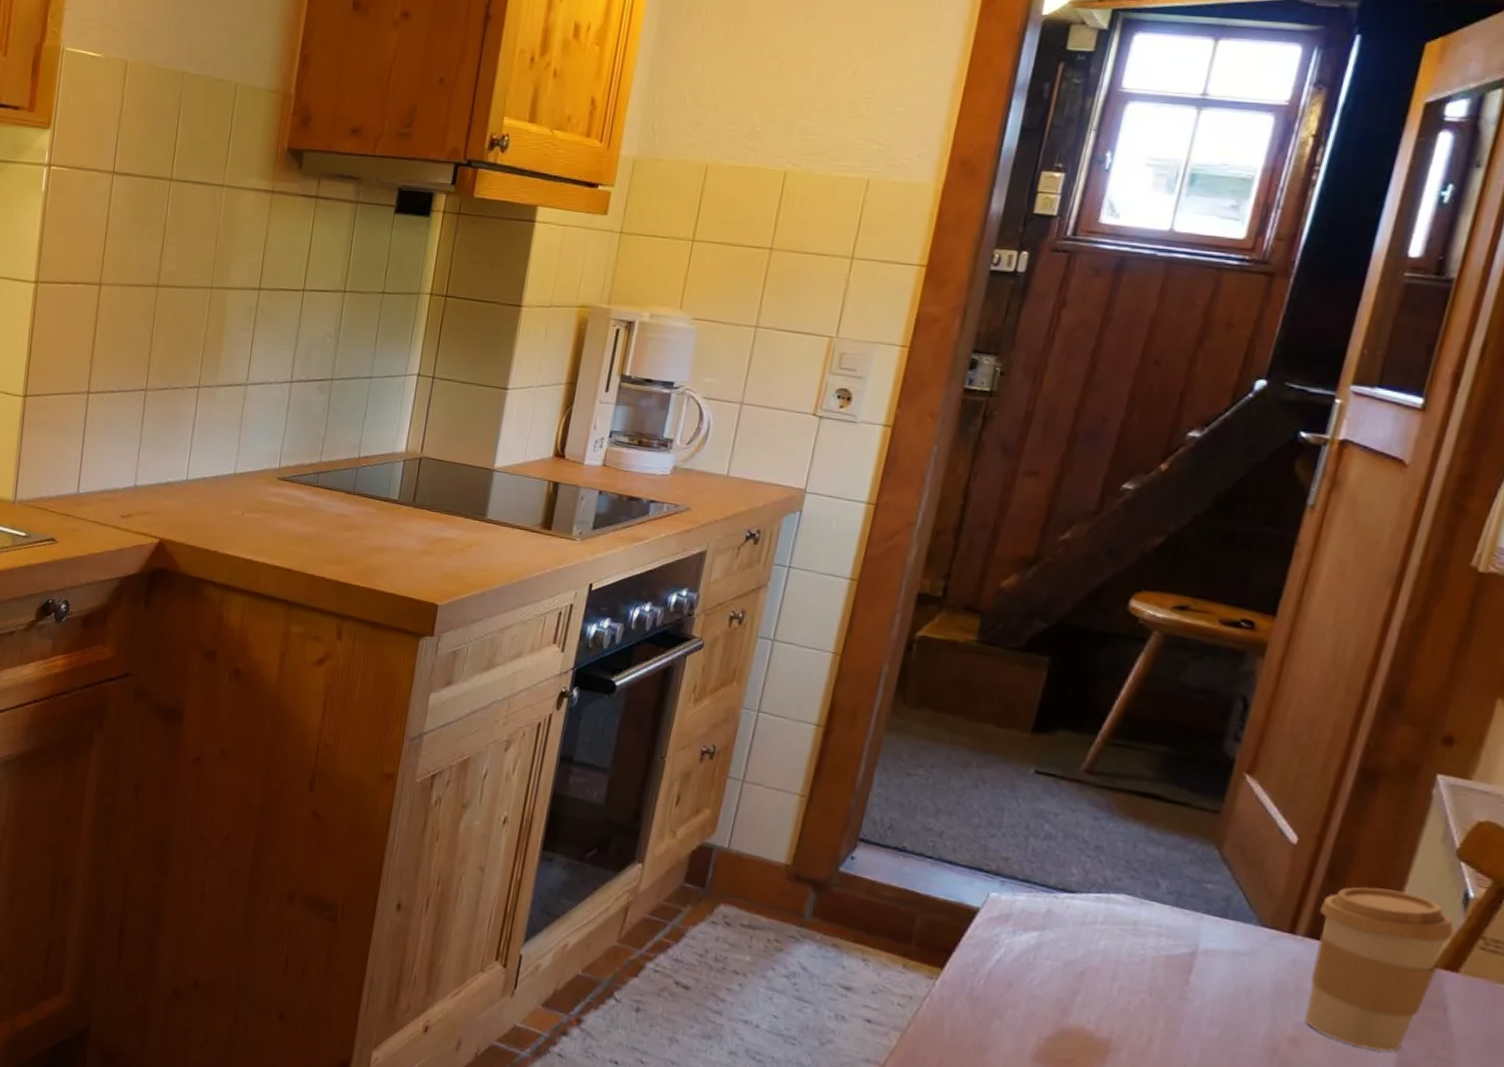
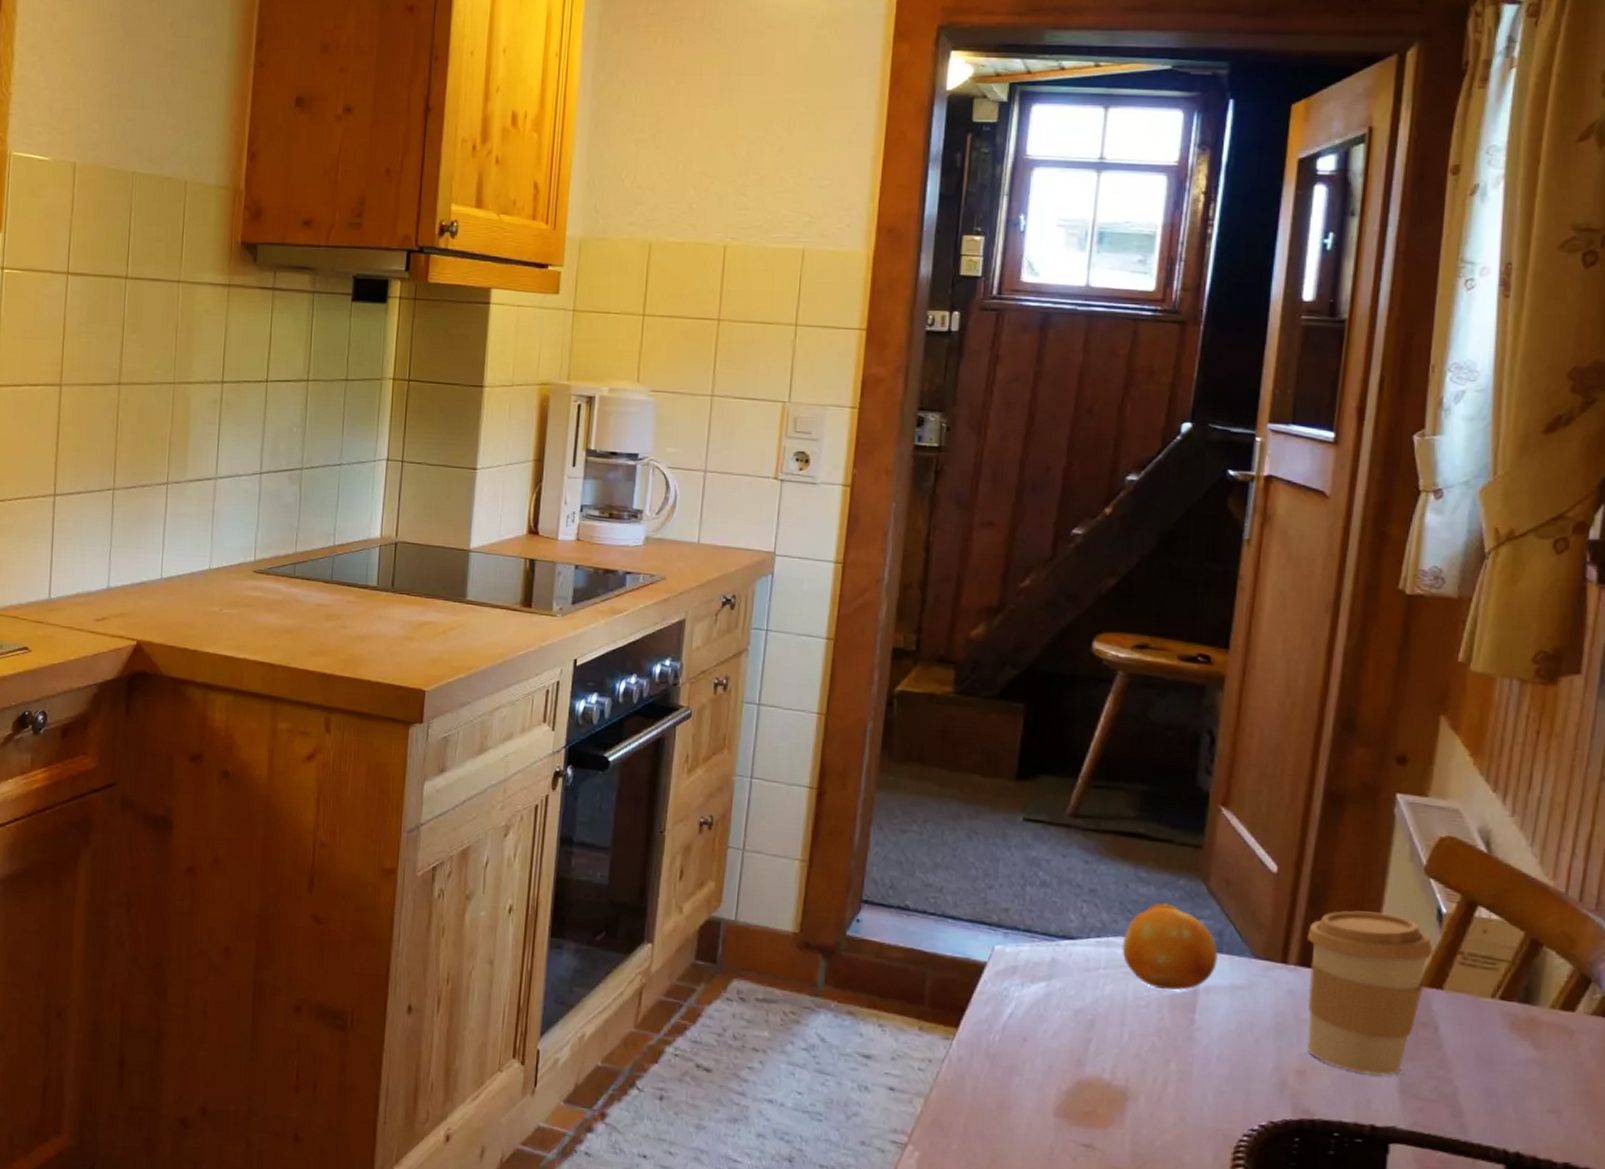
fruit: none [1122,864,1223,952] -> present [1122,903,1219,991]

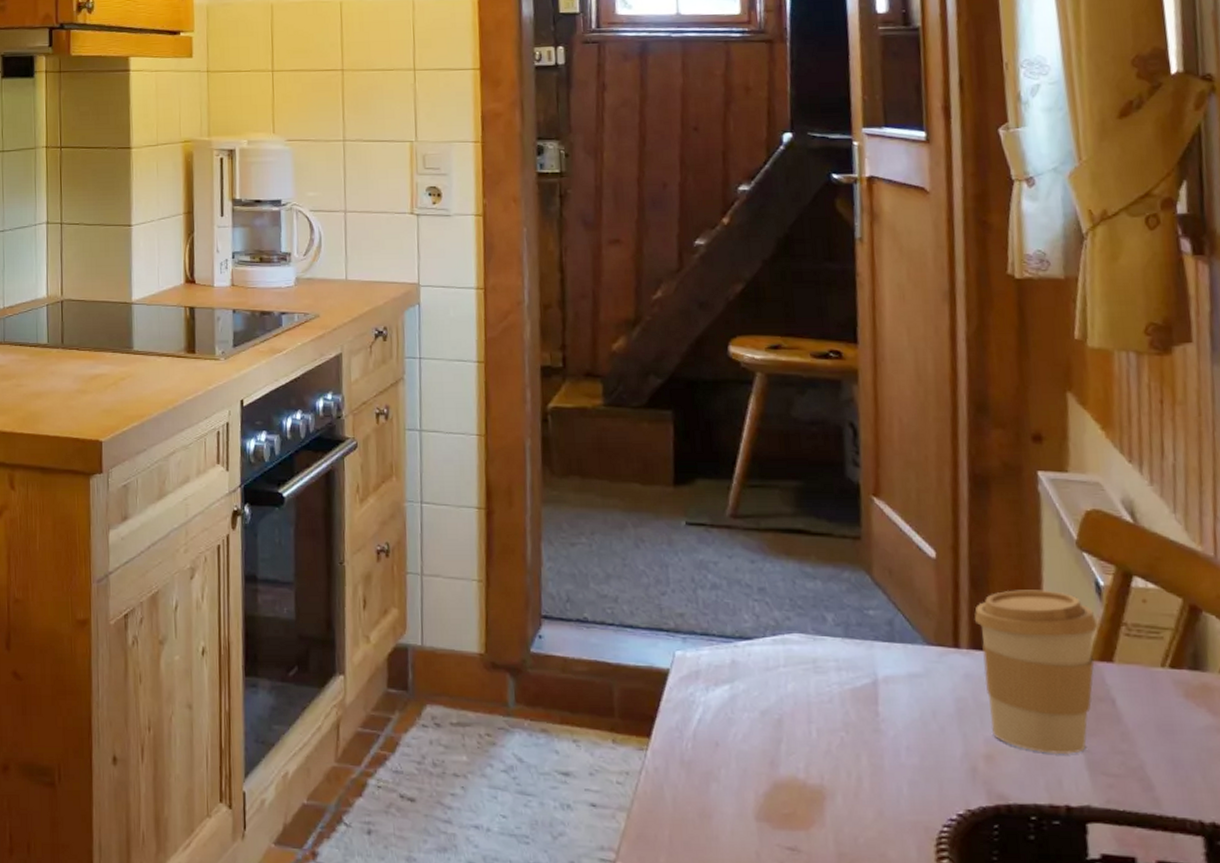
fruit: present [1122,903,1219,991] -> none [797,596,893,684]

